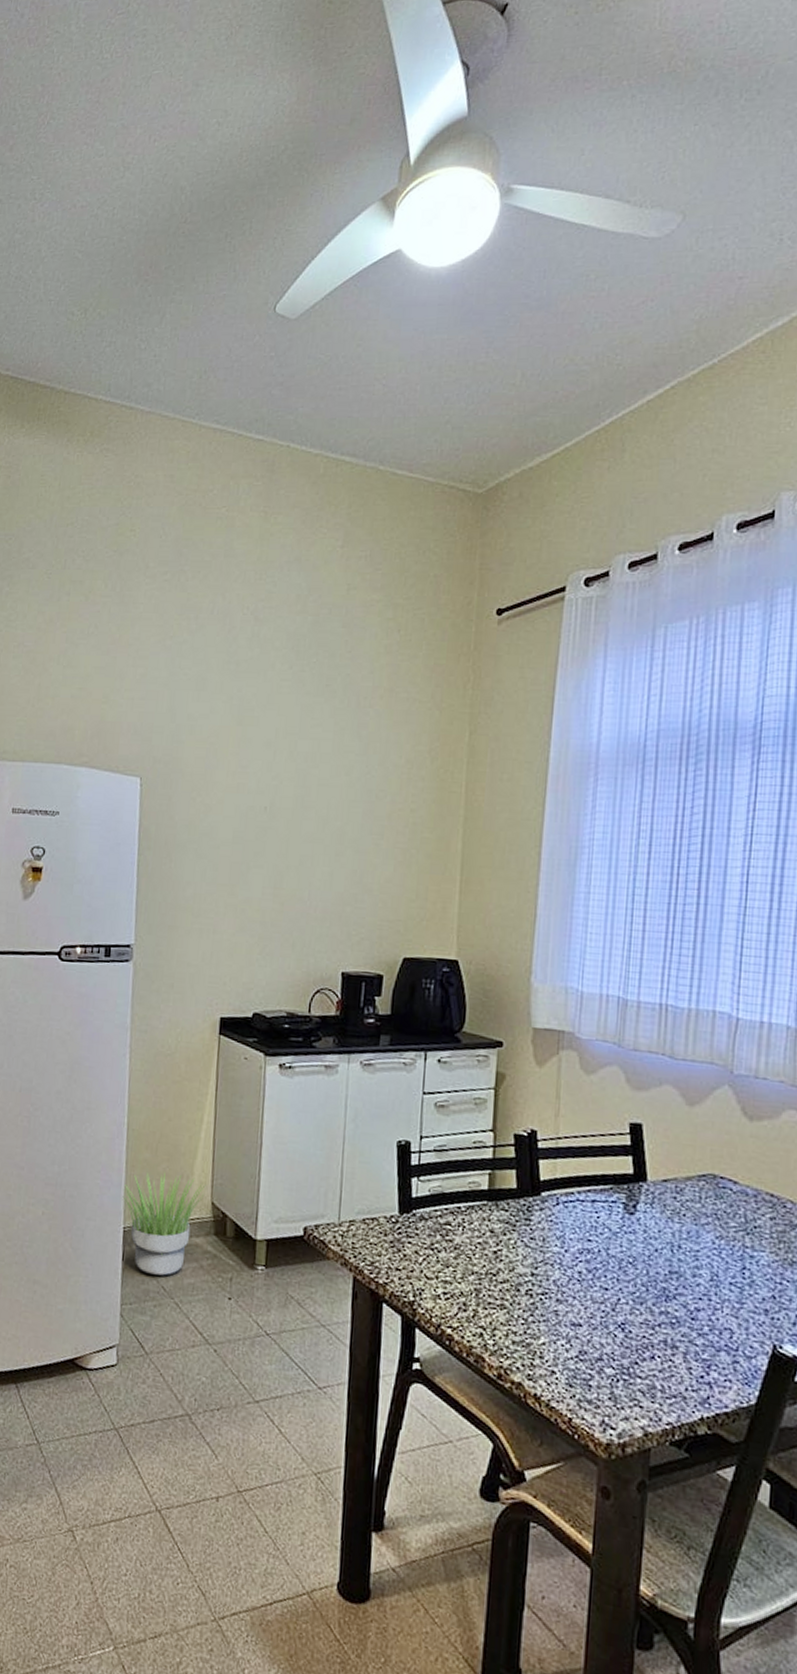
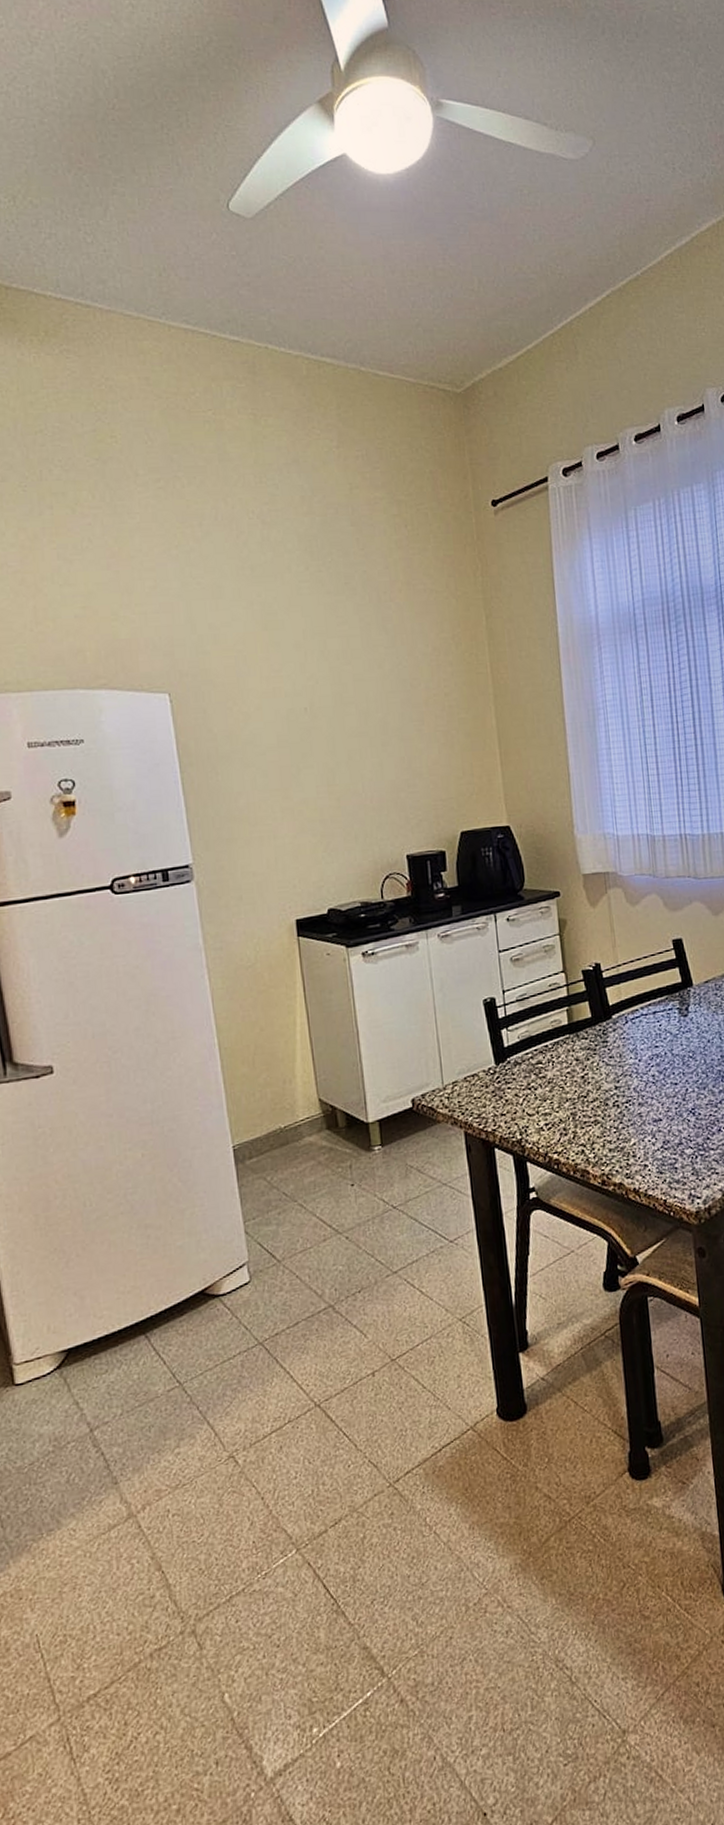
potted plant: present [122,1172,206,1276] -> none [225,1080,310,1185]

